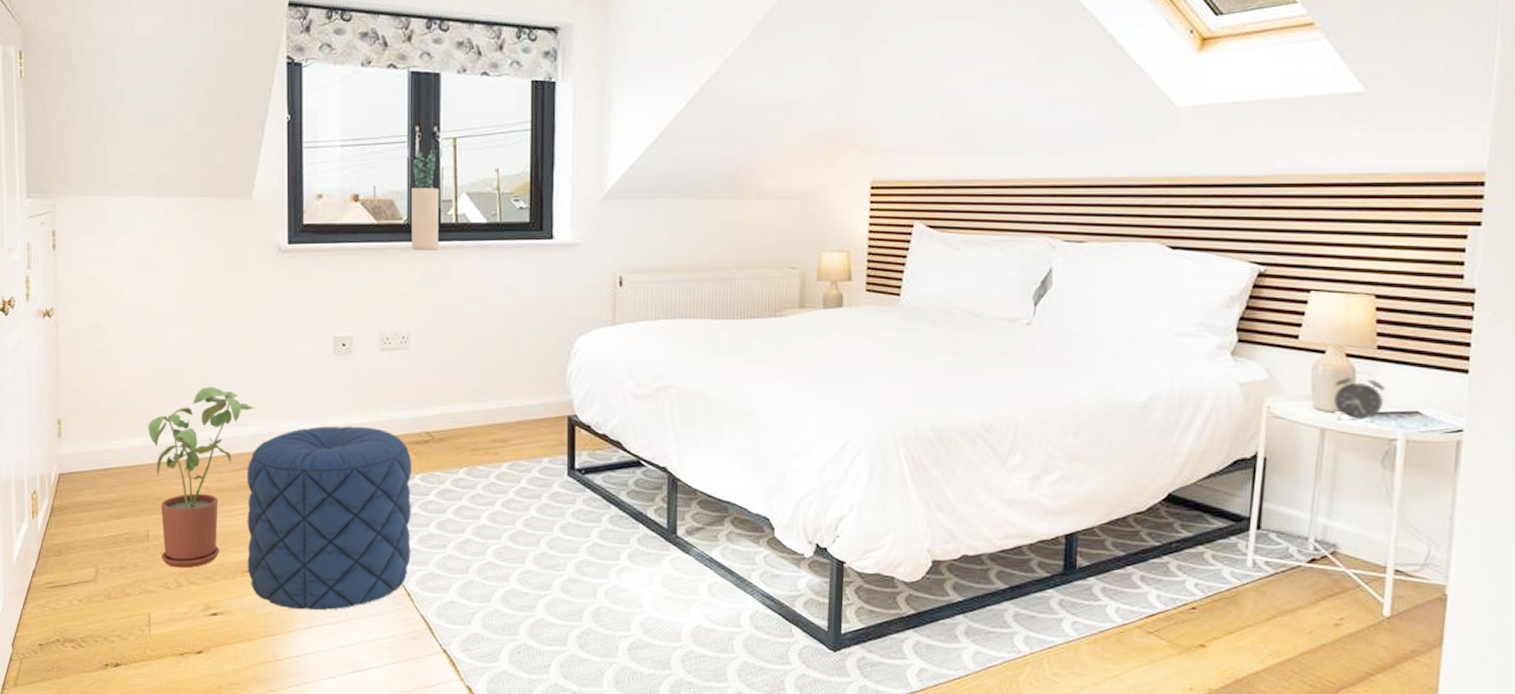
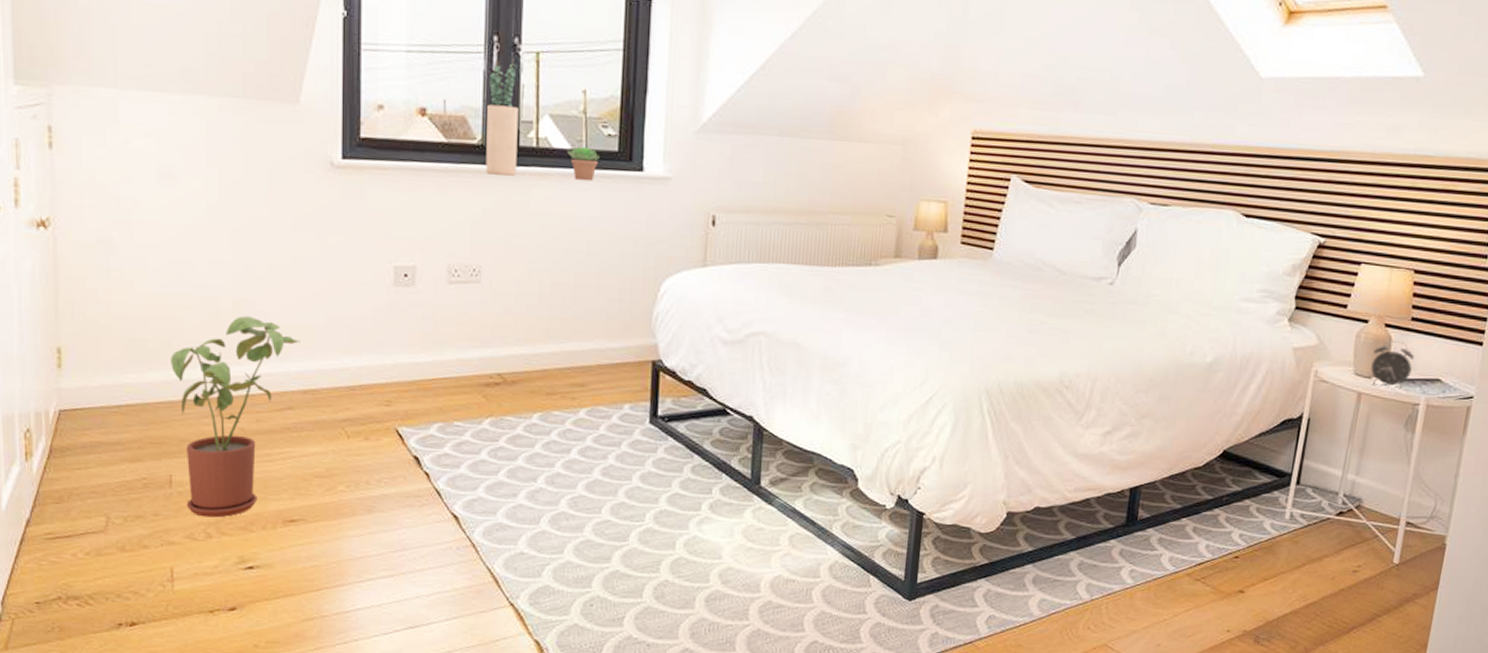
pouf: present [246,426,411,610] -> none [290,364,480,563]
succulent plant: none [484,219,514,251] -> present [567,146,601,182]

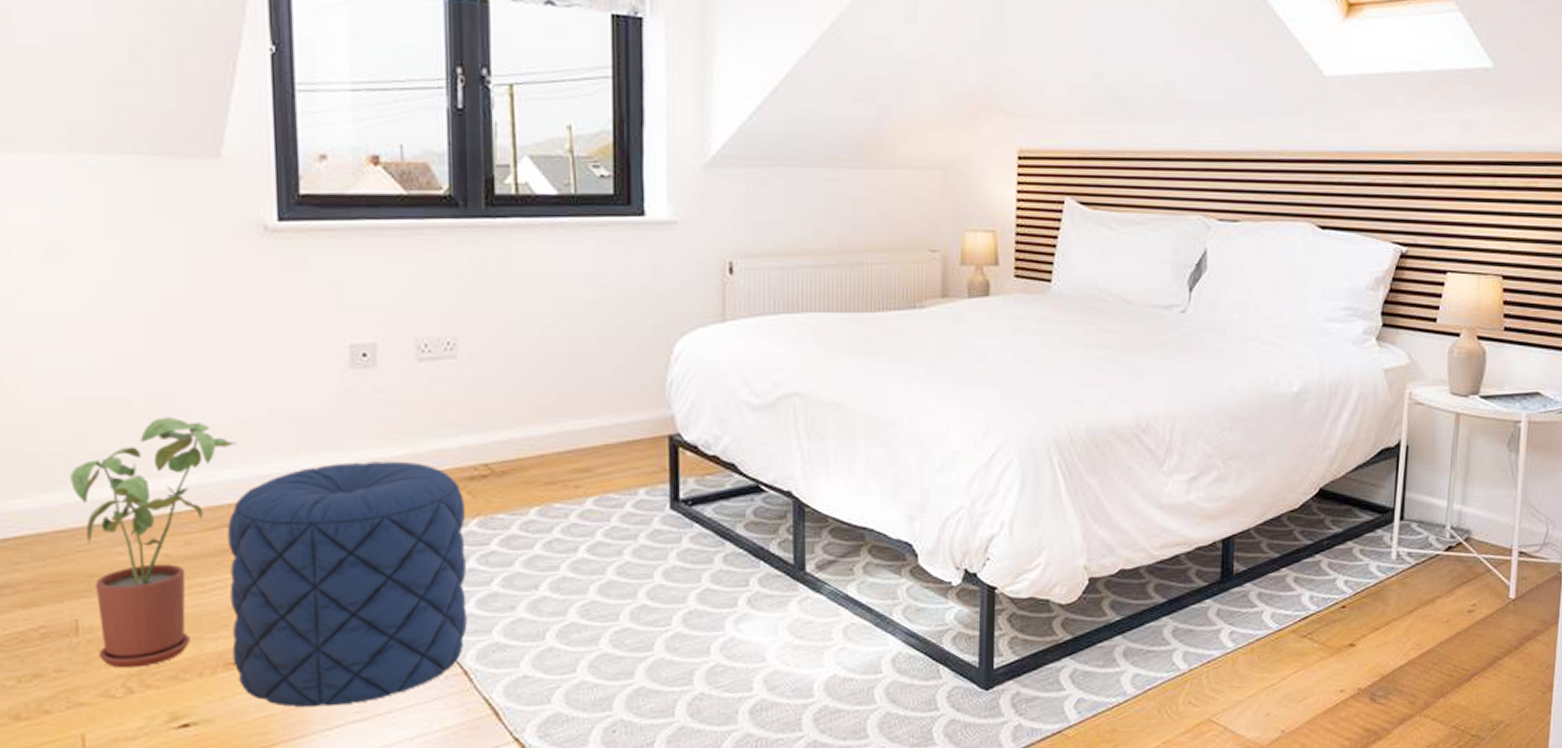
pouf: none [290,364,480,563] -> present [227,461,467,707]
vase: present [485,58,519,176] -> none [454,92,493,230]
succulent plant: present [567,146,601,182] -> none [553,190,594,231]
alarm clock: present [1371,340,1415,388] -> none [1467,353,1511,405]

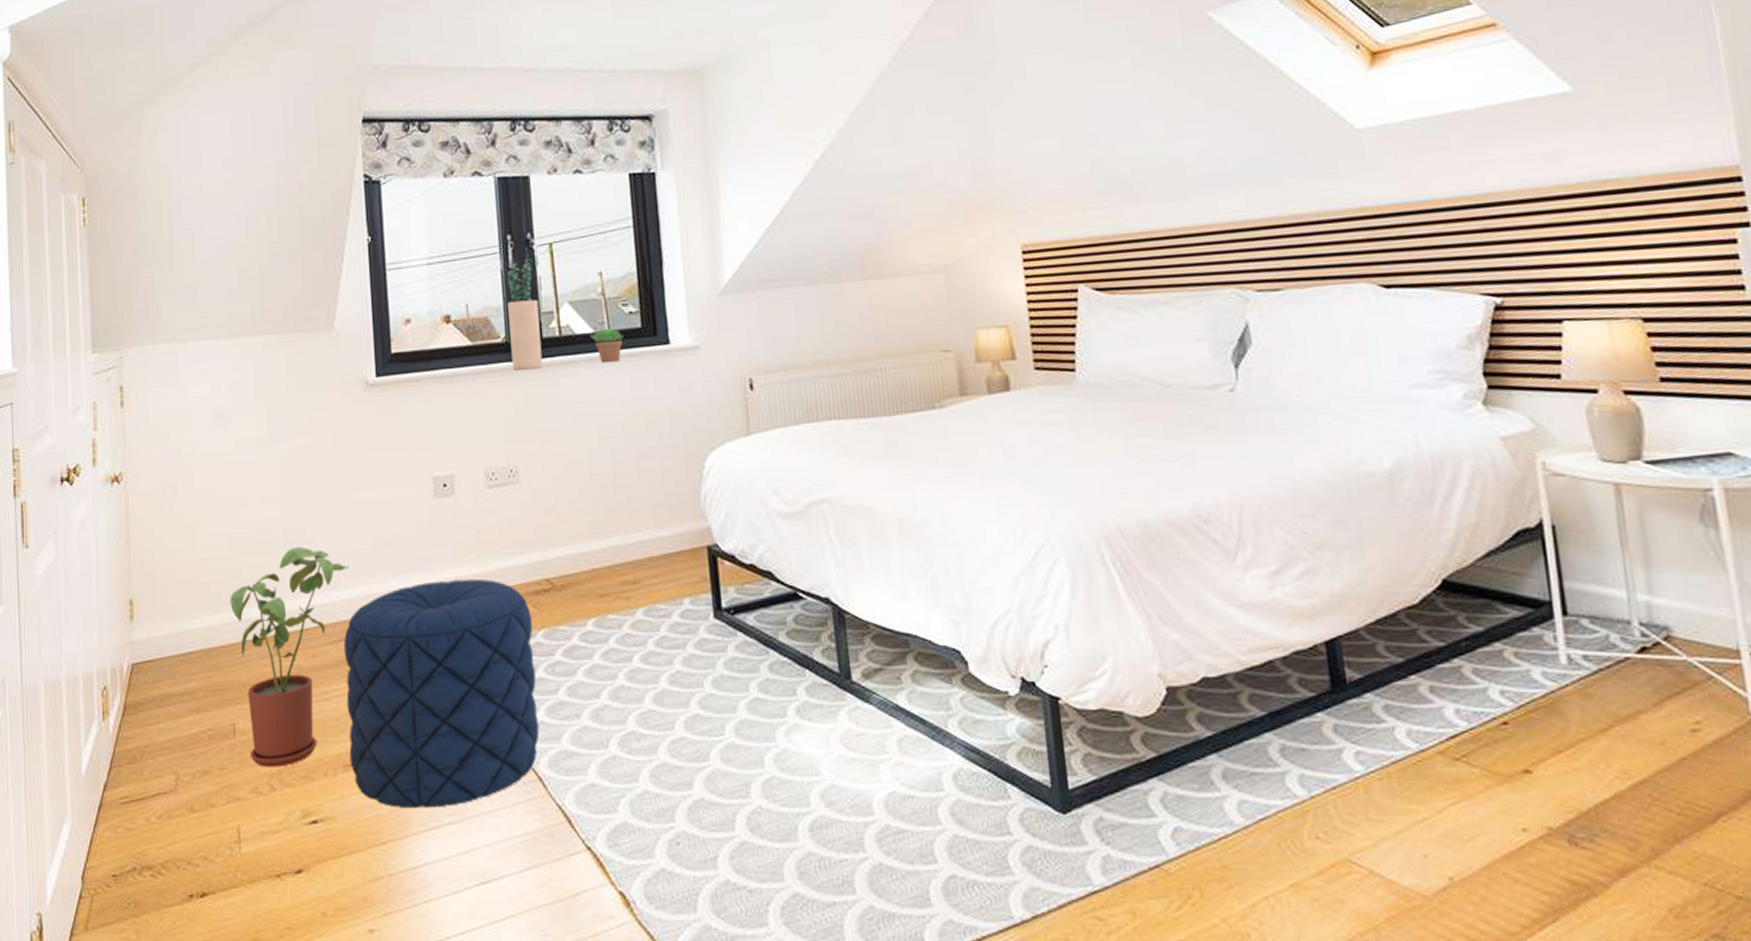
vase: none [454,92,493,230] -> present [507,253,543,371]
succulent plant: none [553,190,594,231] -> present [590,327,625,364]

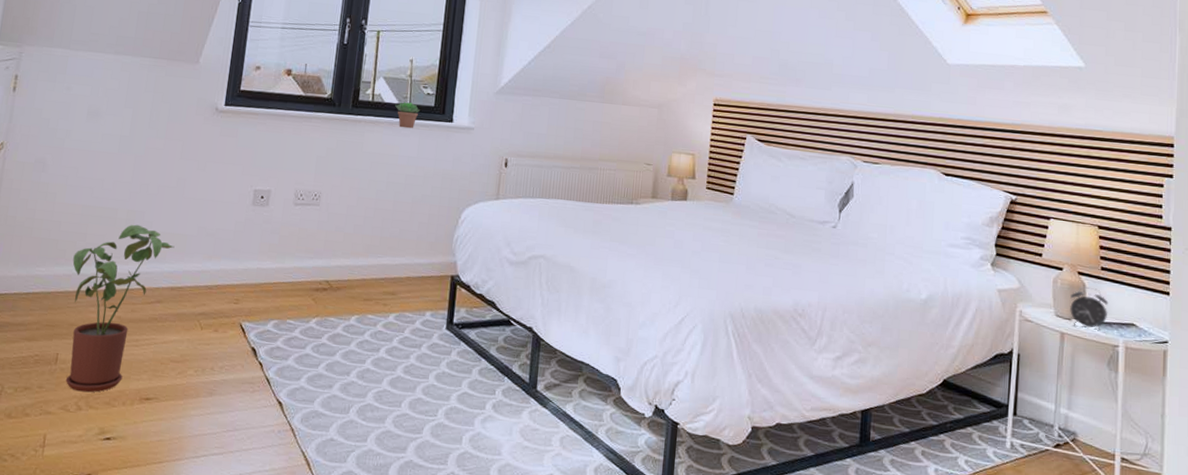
pouf: present [343,578,540,809] -> none [145,268,310,441]
vase: present [507,253,543,371] -> none [331,35,363,123]
alarm clock: none [1618,409,1685,471] -> present [1070,286,1109,330]

